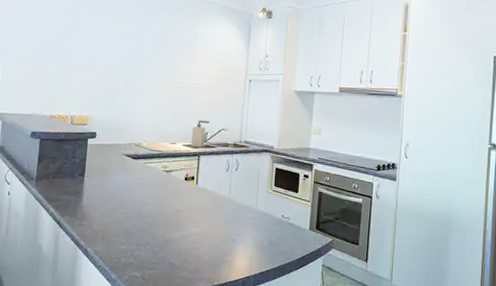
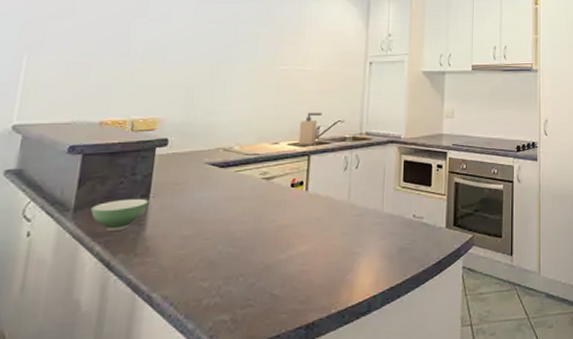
bowl: none [47,175,84,199] -> present [91,198,149,231]

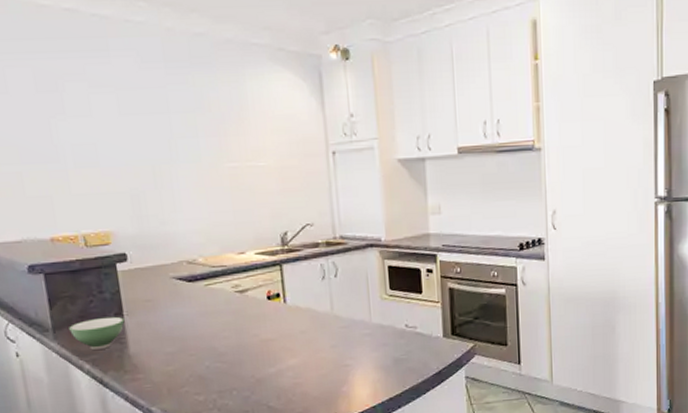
soap dispenser: present [298,113,322,145] -> none [264,216,287,254]

